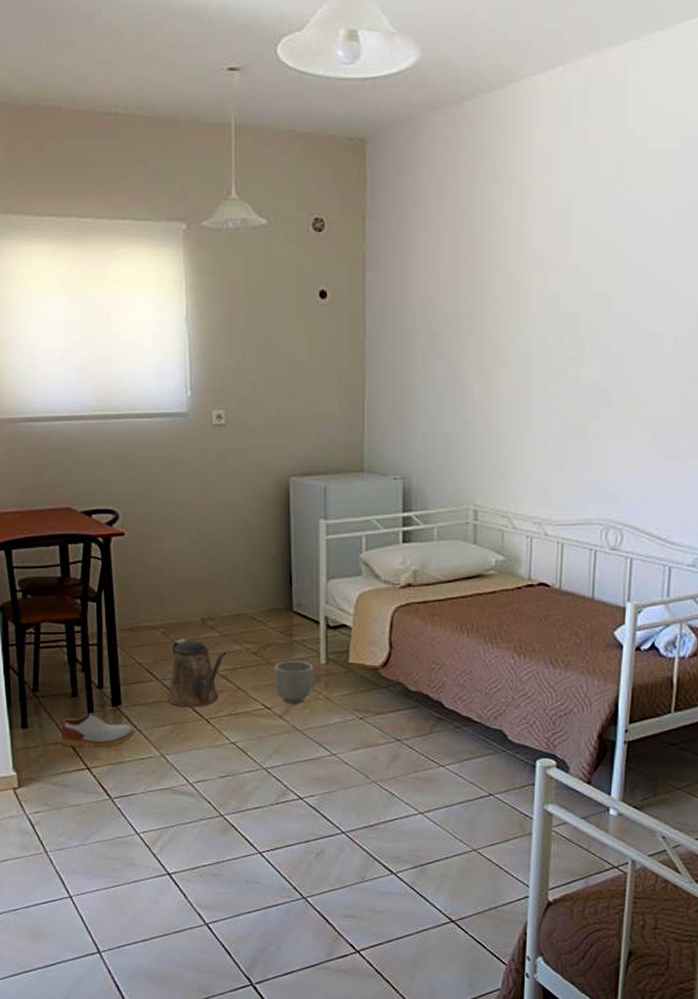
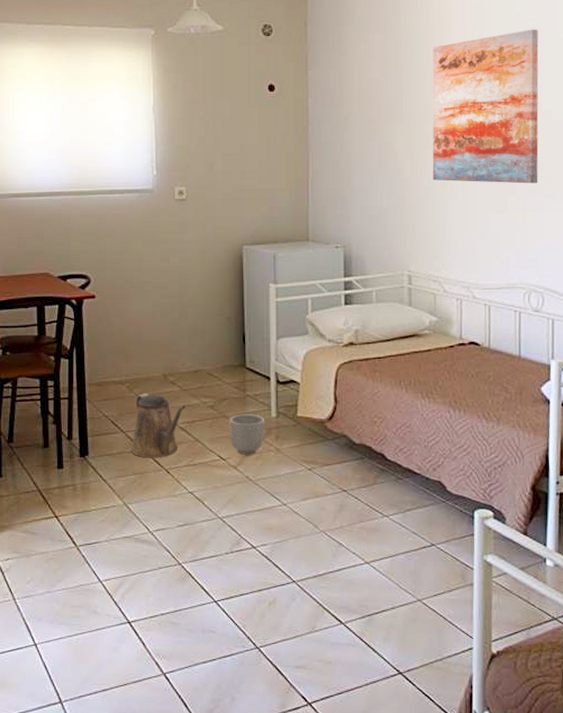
shoe: present [60,713,134,748] -> none [31,463,99,497]
wall art: none [505,225,634,407] -> present [432,29,539,184]

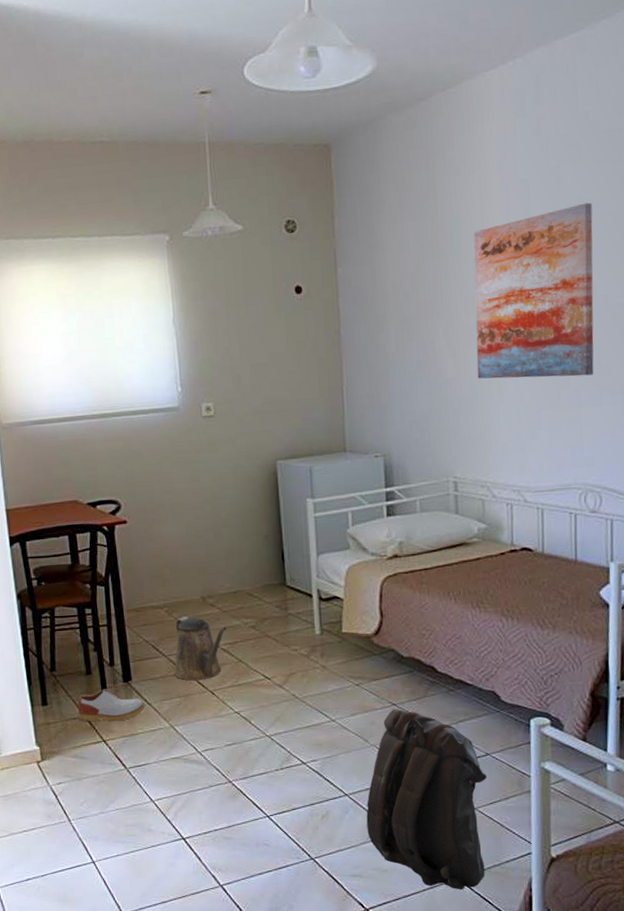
shoe: none [31,463,99,497] -> present [77,689,145,721]
planter: present [229,414,265,455] -> none [272,632,309,673]
backpack: none [313,495,432,684] -> present [366,709,488,889]

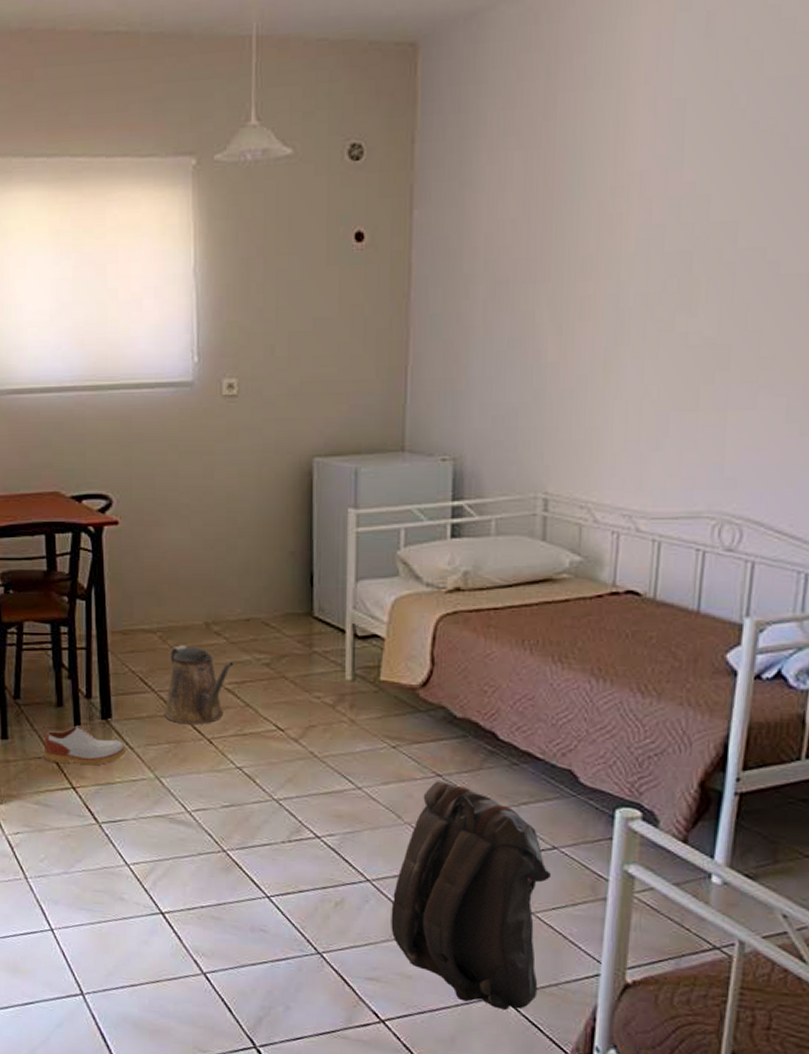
wall art: present [473,202,594,379] -> none [589,132,772,369]

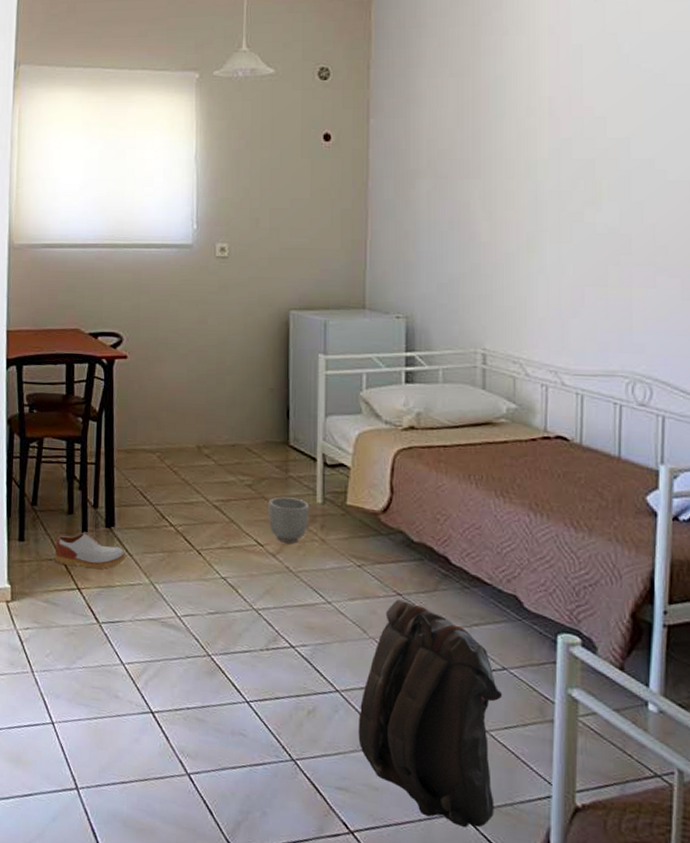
watering can: present [164,645,233,725] -> none [160,465,220,537]
planter: none [289,675,336,726] -> present [268,496,309,543]

